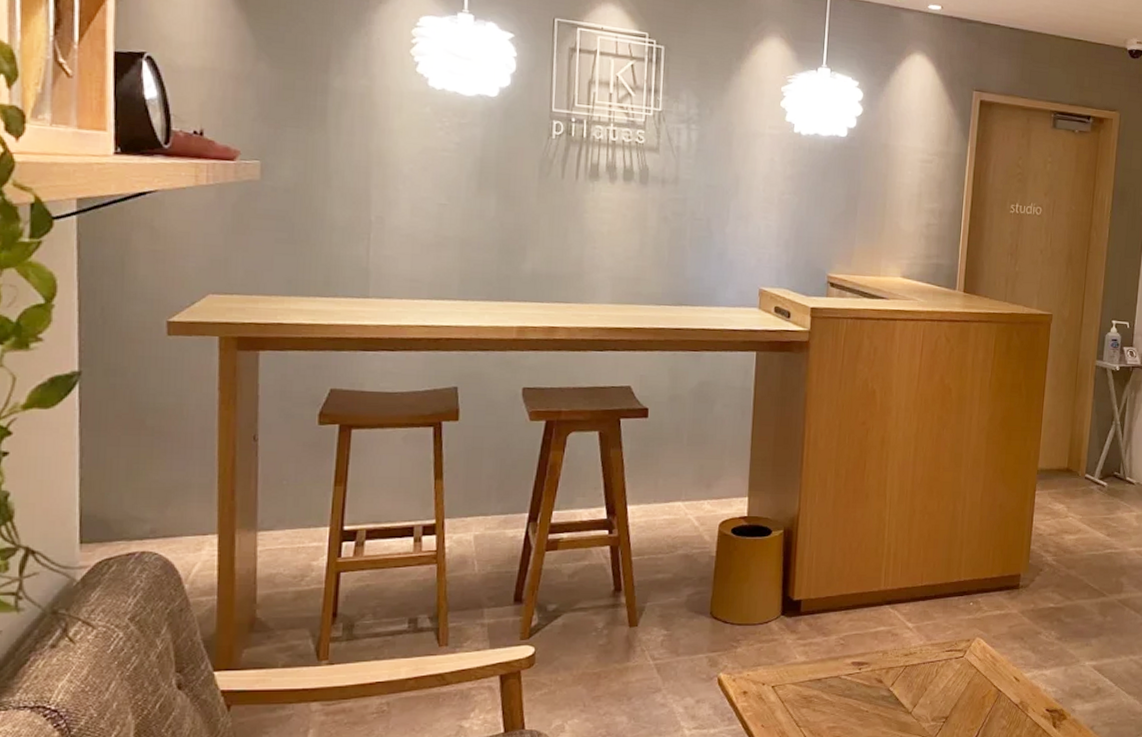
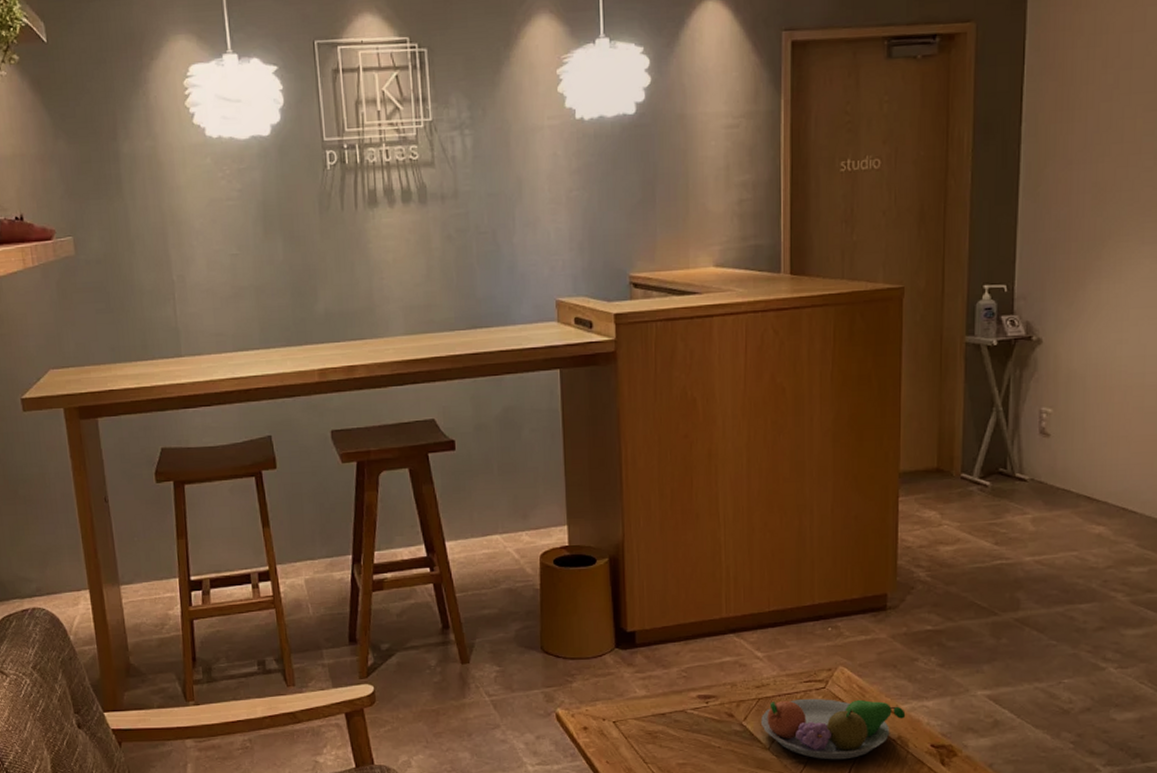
fruit bowl: none [906,666,1028,723] -> present [761,698,906,760]

